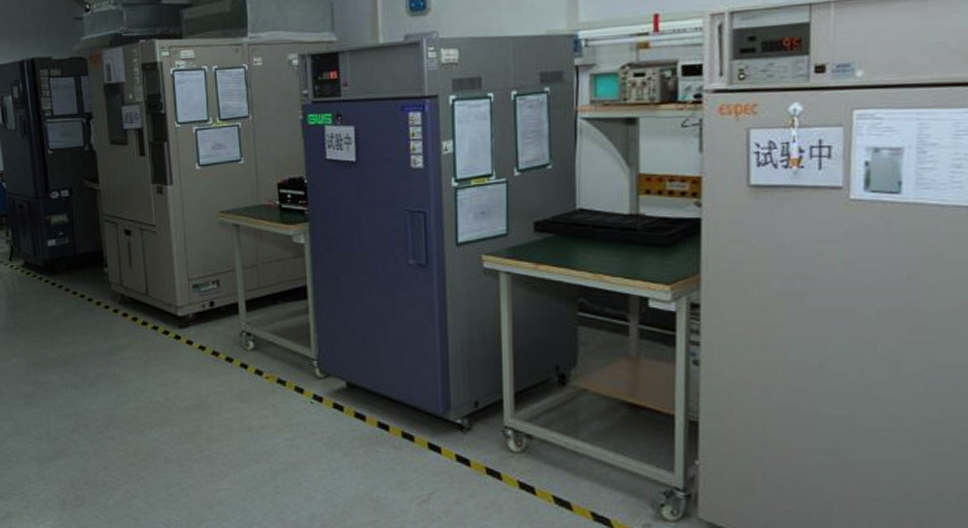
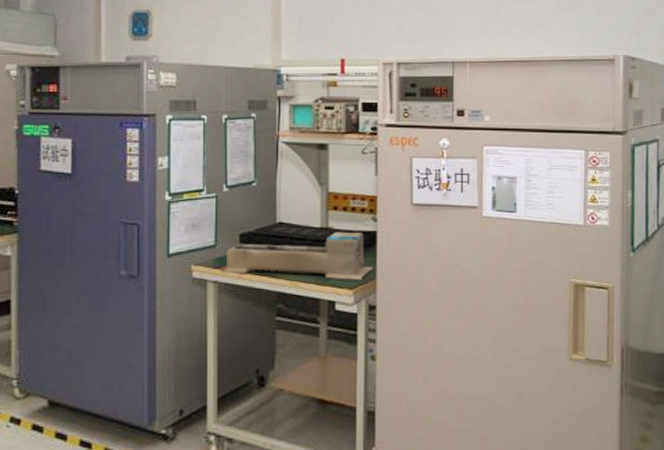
document scanner: none [513,218,697,275] -> present [220,231,374,281]

